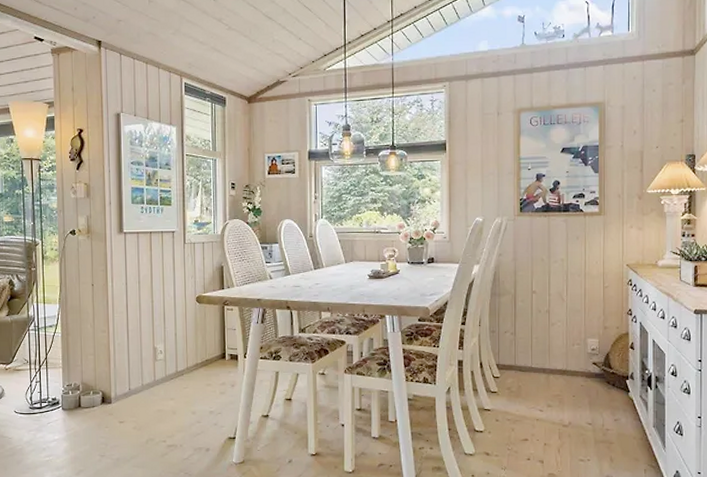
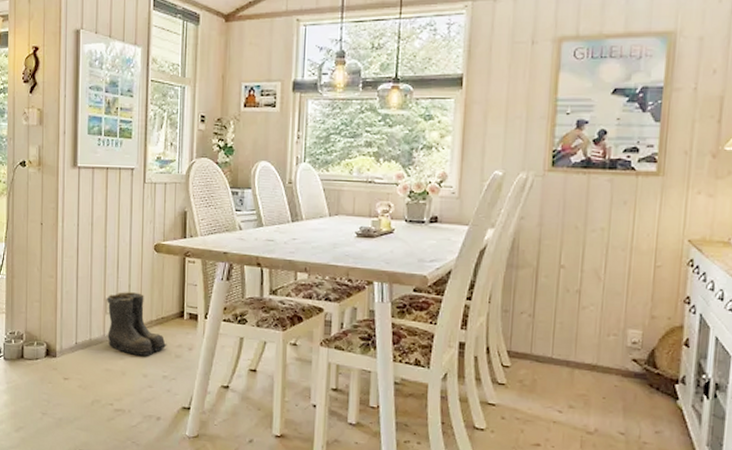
boots: none [156,340,212,395] -> present [107,292,167,356]

